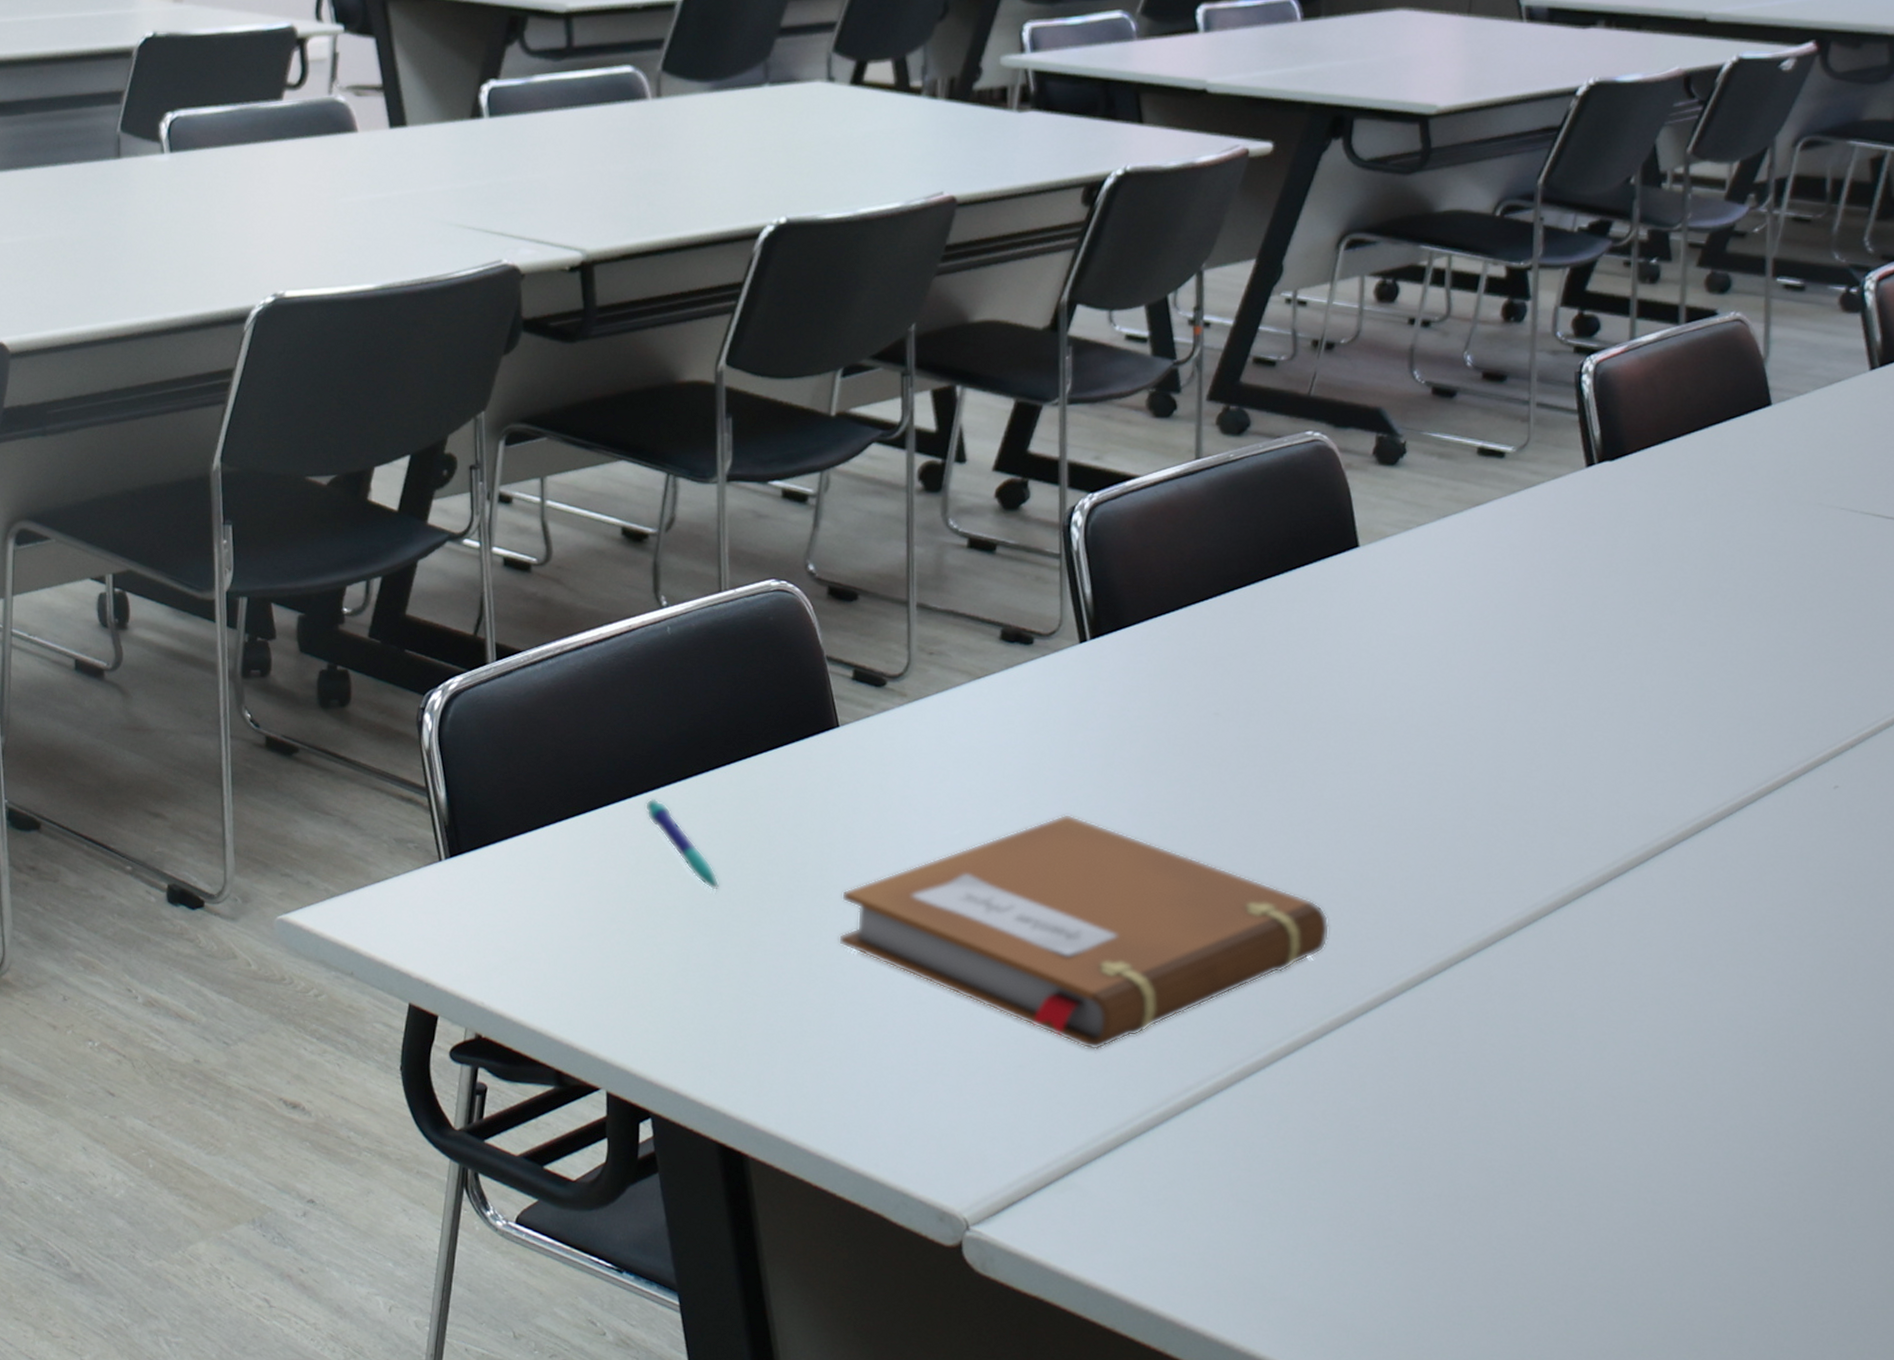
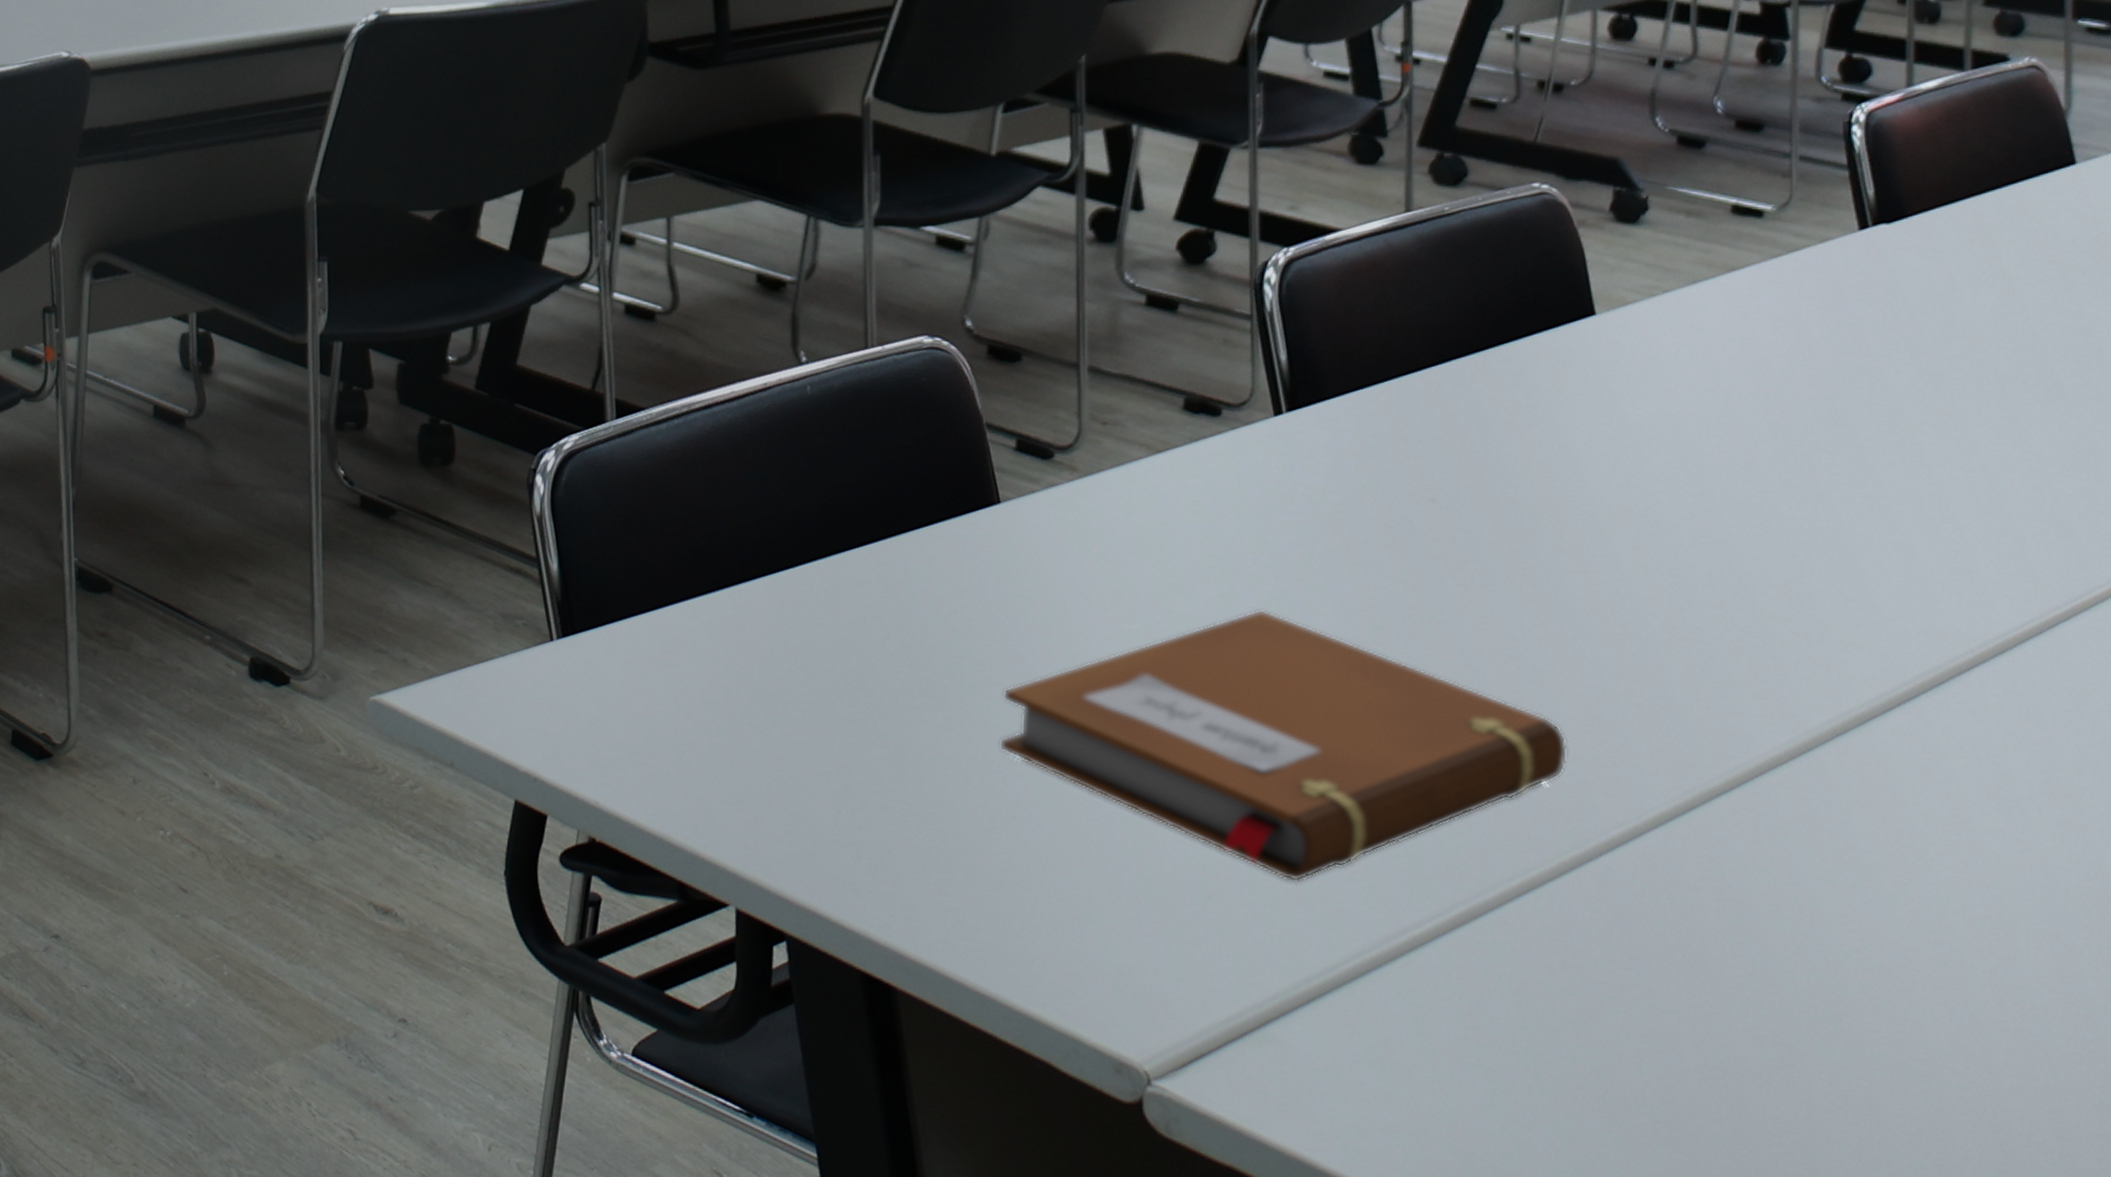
pen: present [644,798,720,890] -> none [780,577,865,683]

